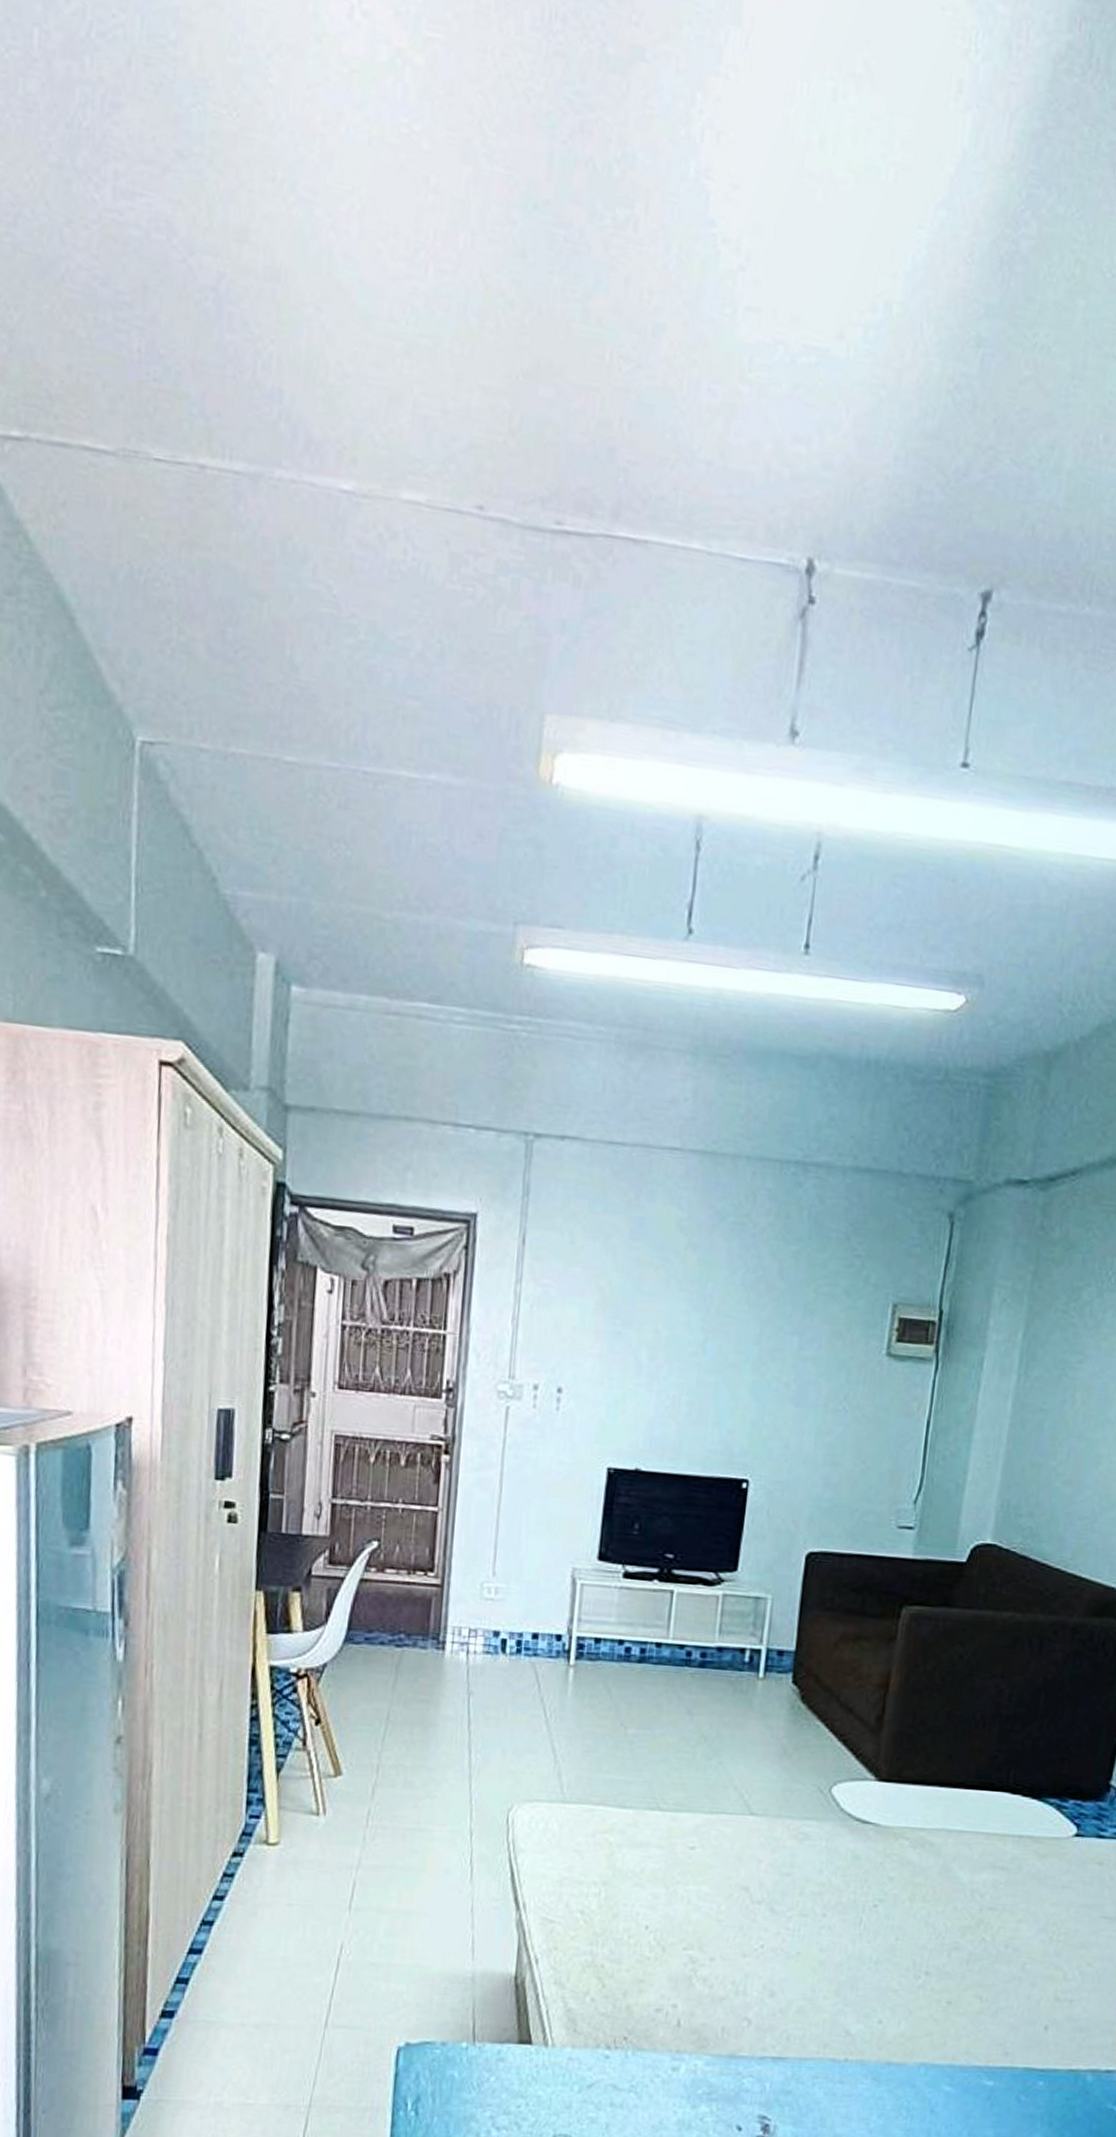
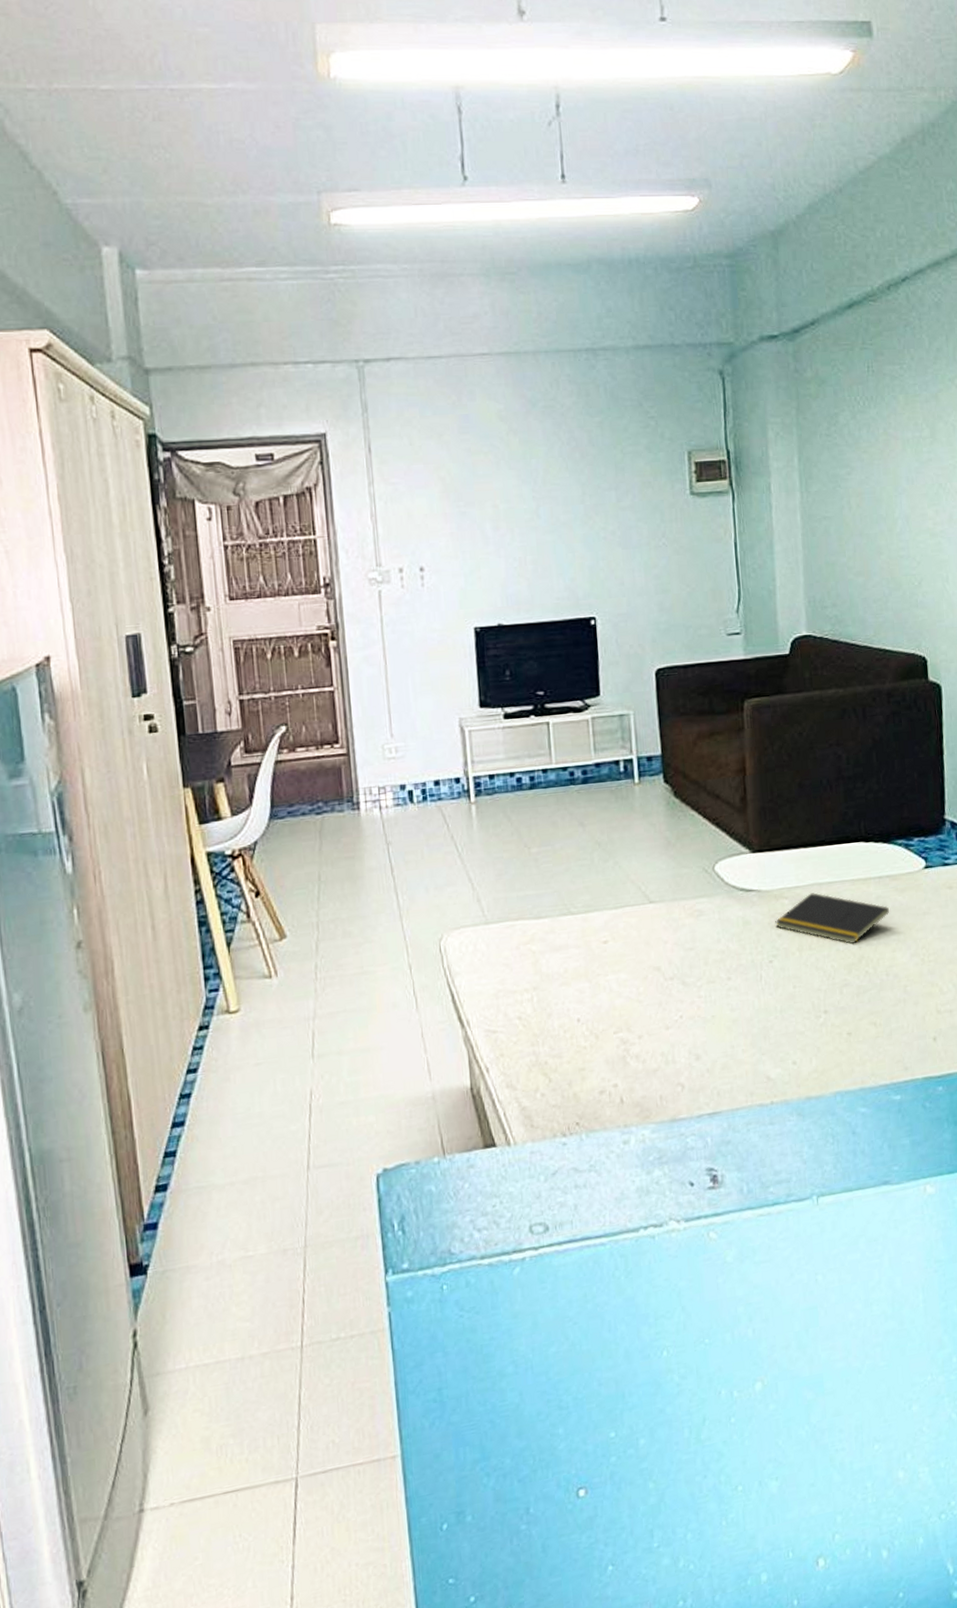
notepad: none [888,1839,1024,1905] -> present [775,893,890,944]

